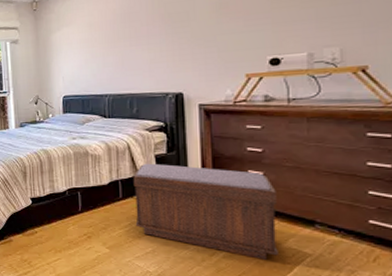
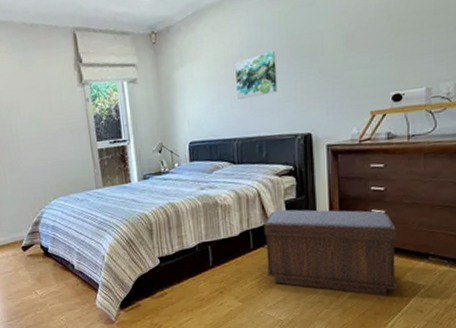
wall art: none [108,17,149,60] -> present [235,51,278,99]

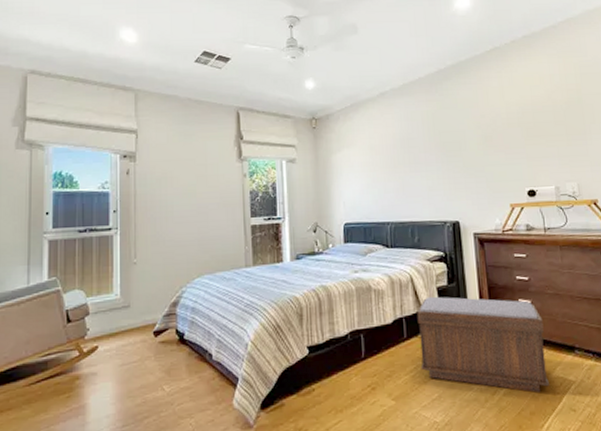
wall art: present [235,51,278,99] -> none [389,144,428,185]

